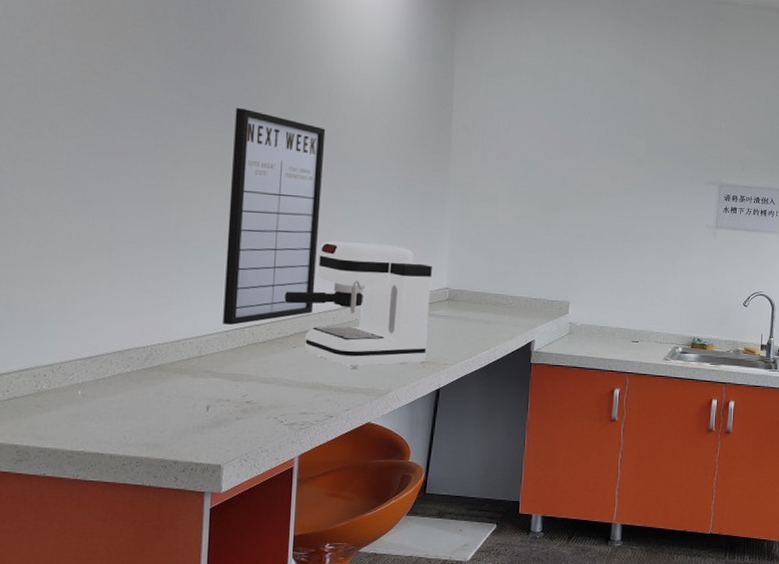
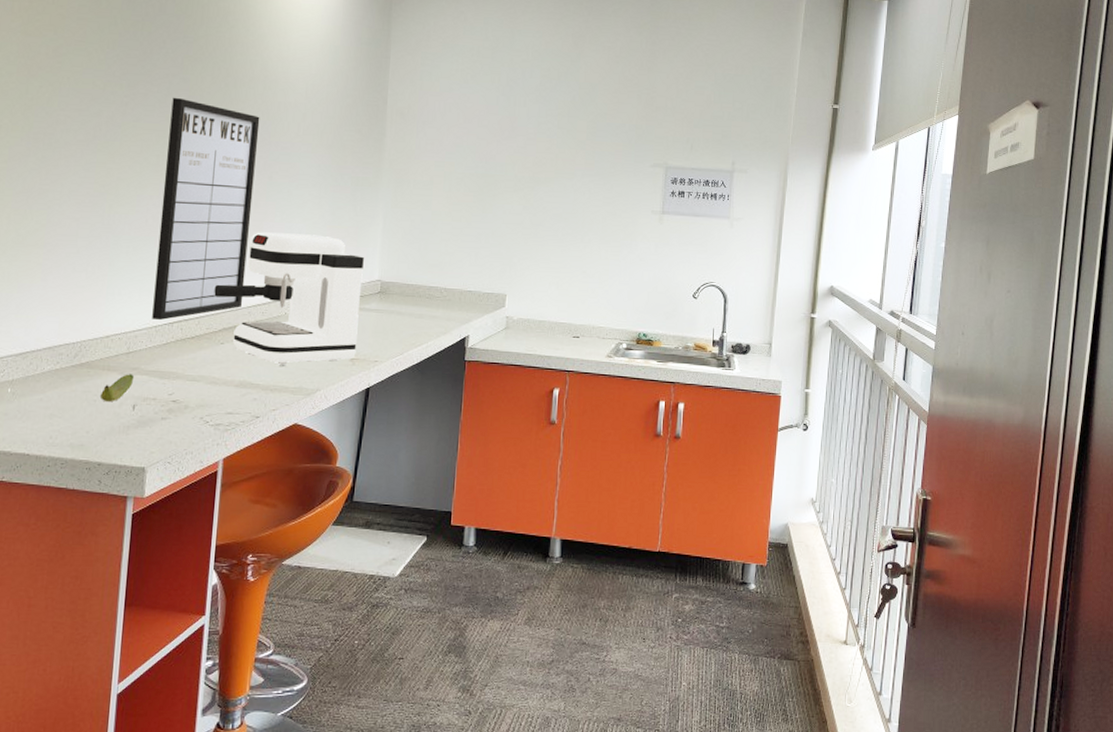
banana: none [172,376,207,404] -> present [99,374,135,402]

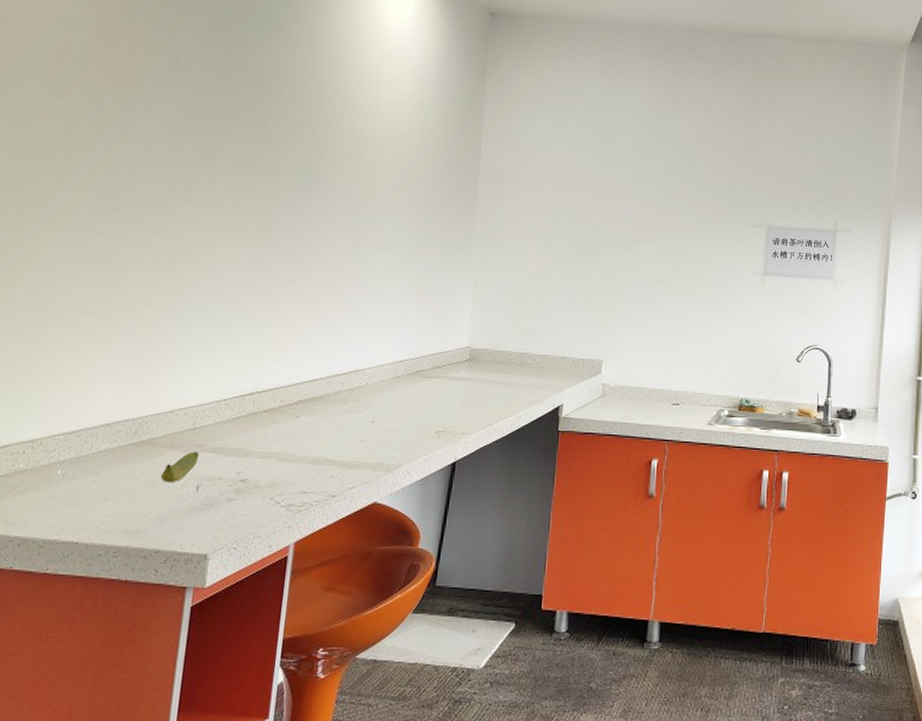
writing board: present [152,97,260,321] -> none [222,157,346,393]
coffee maker: present [214,232,364,365] -> none [290,297,453,439]

